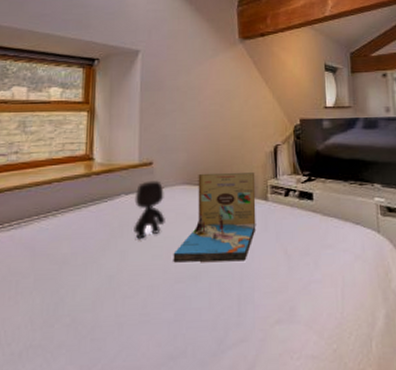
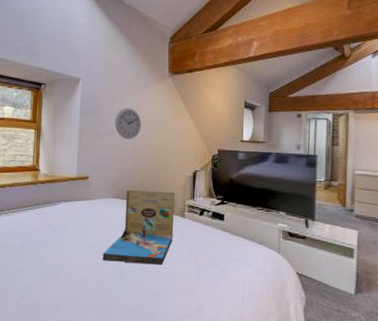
stuffed toy: present [134,180,165,239] -> none [71,192,97,239]
wall clock: none [181,80,212,116] -> present [114,108,142,140]

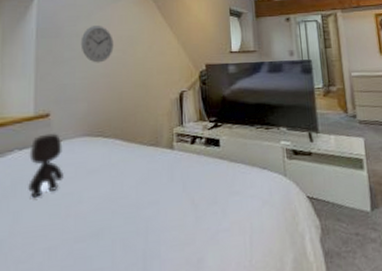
stuffed toy: none [71,192,97,239] -> present [28,133,64,198]
book: present [102,189,175,265] -> none [72,121,162,221]

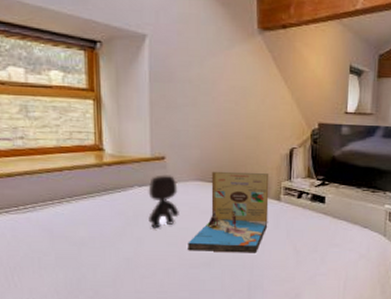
book: none [72,121,162,221] -> present [188,171,269,253]
wall clock: present [80,26,114,63] -> none [193,73,226,112]

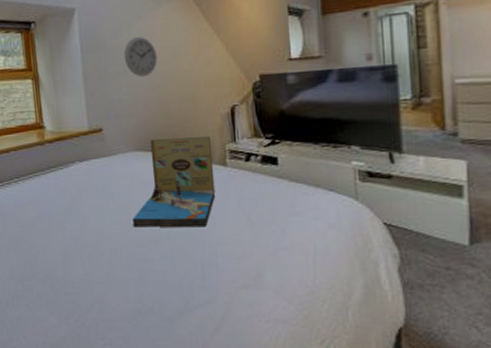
stuffed toy: present [148,175,179,228] -> none [88,147,121,205]
wall clock: none [193,73,226,112] -> present [123,37,158,77]

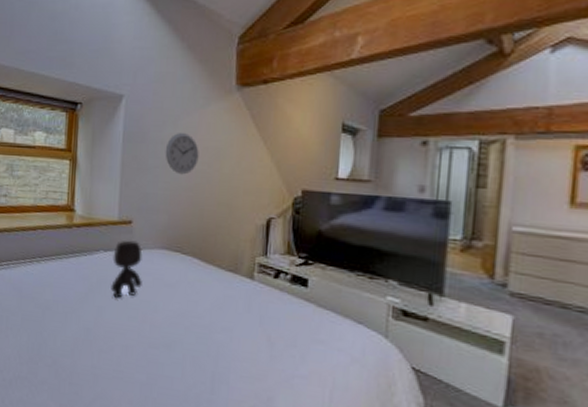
stuffed toy: none [88,147,121,205] -> present [111,240,143,298]
book: present [132,137,216,228] -> none [148,239,242,340]

